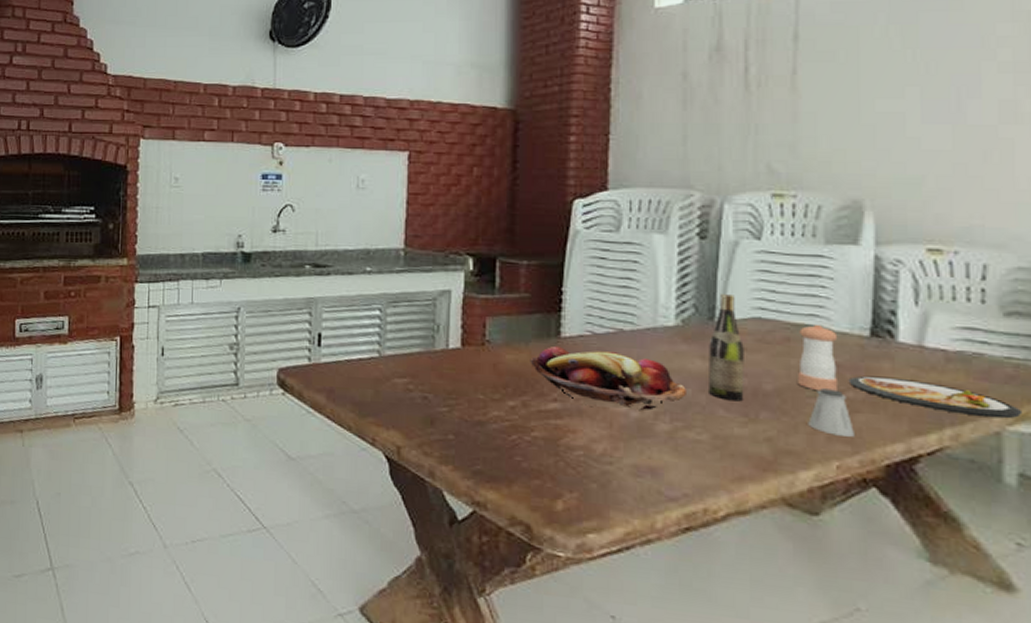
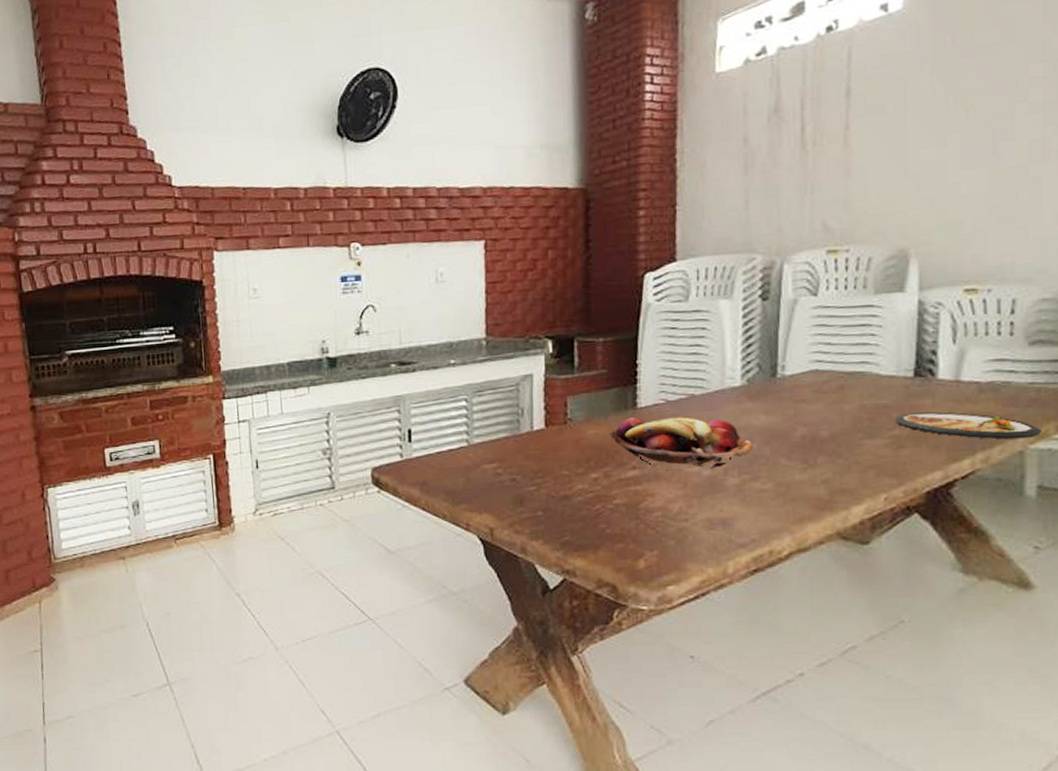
wine bottle: present [709,293,744,402] -> none [772,350,804,450]
pepper shaker: present [798,325,839,392] -> none [851,371,886,432]
saltshaker: present [808,388,854,437] -> none [859,429,900,471]

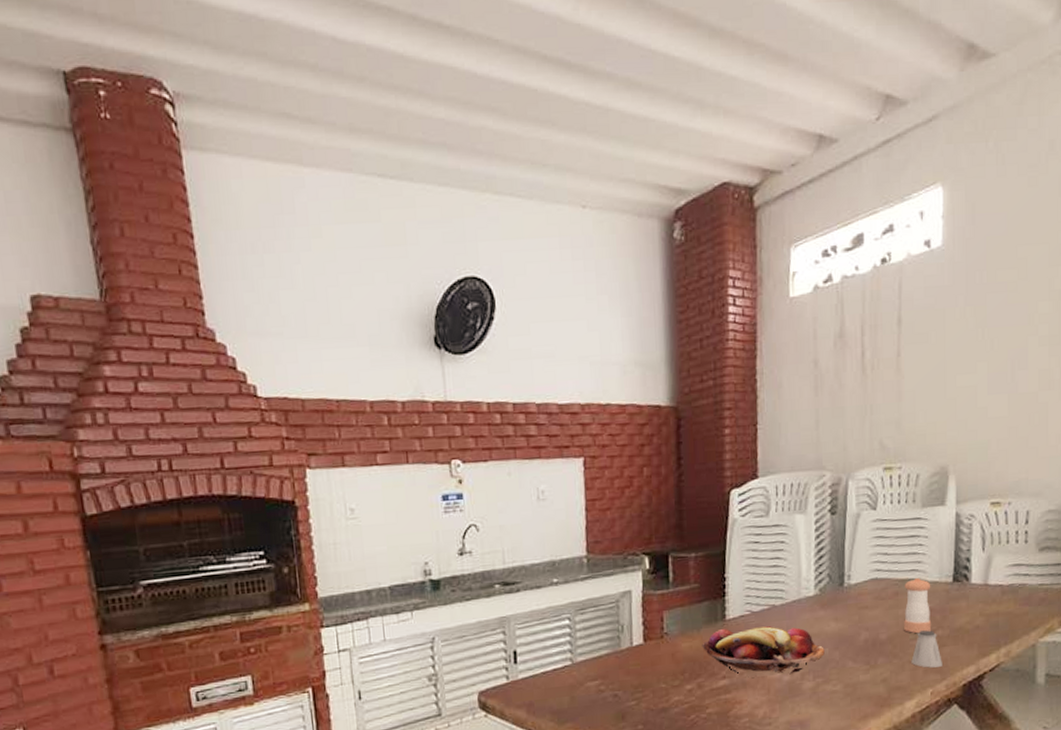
pepper shaker: none [851,371,886,432] -> present [904,578,932,634]
saltshaker: none [859,429,900,471] -> present [911,630,942,668]
dish: present [894,412,1043,440] -> none [938,613,1049,635]

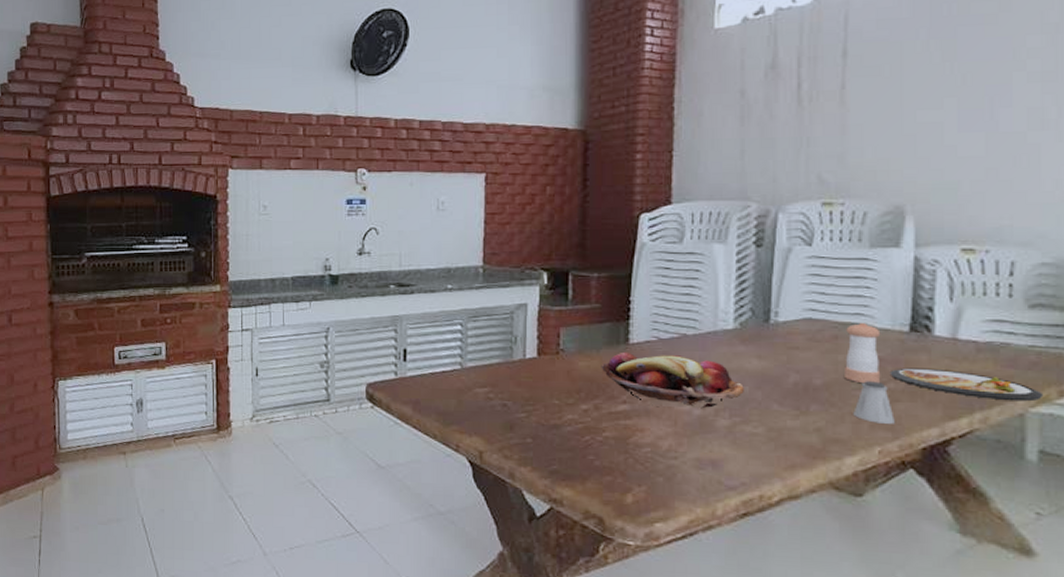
dish: none [938,613,1049,635] -> present [889,367,1044,402]

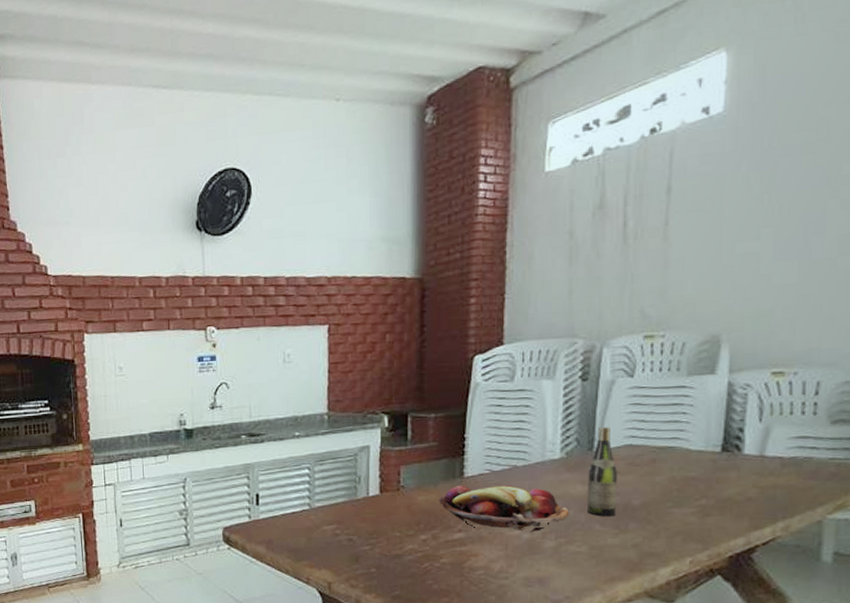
wine bottle: none [764,296,796,396] -> present [588,426,617,517]
pepper shaker: present [845,323,881,384] -> none [661,446,695,502]
saltshaker: present [853,381,895,424] -> none [668,499,705,537]
dish: present [889,367,1044,402] -> none [702,484,841,510]

